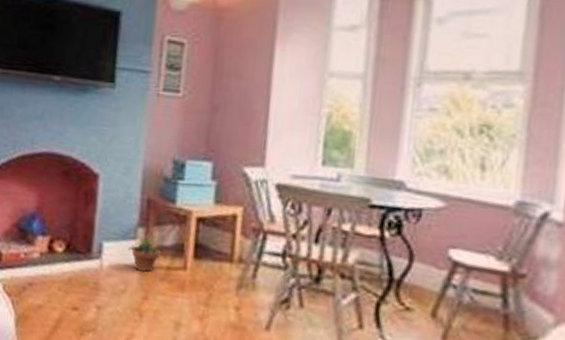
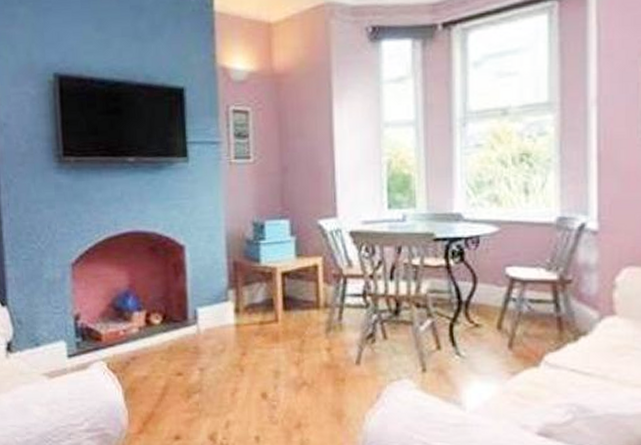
potted plant: present [127,232,163,272] -> none [221,293,254,330]

